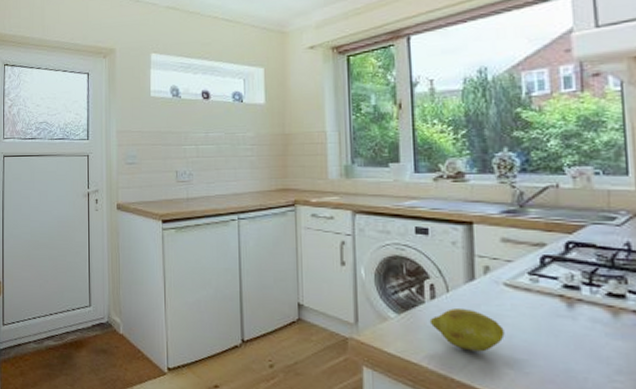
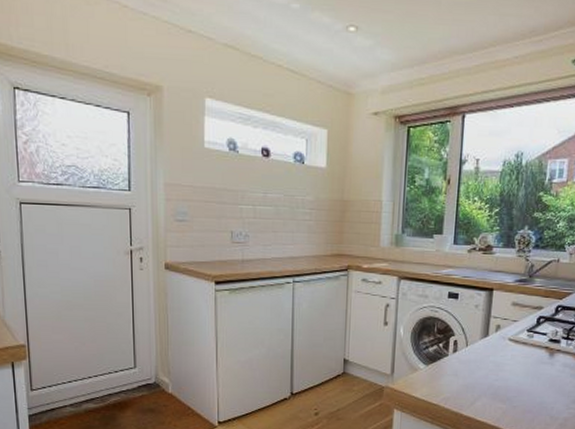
fruit: present [429,307,505,352] -> none [450,358,504,393]

